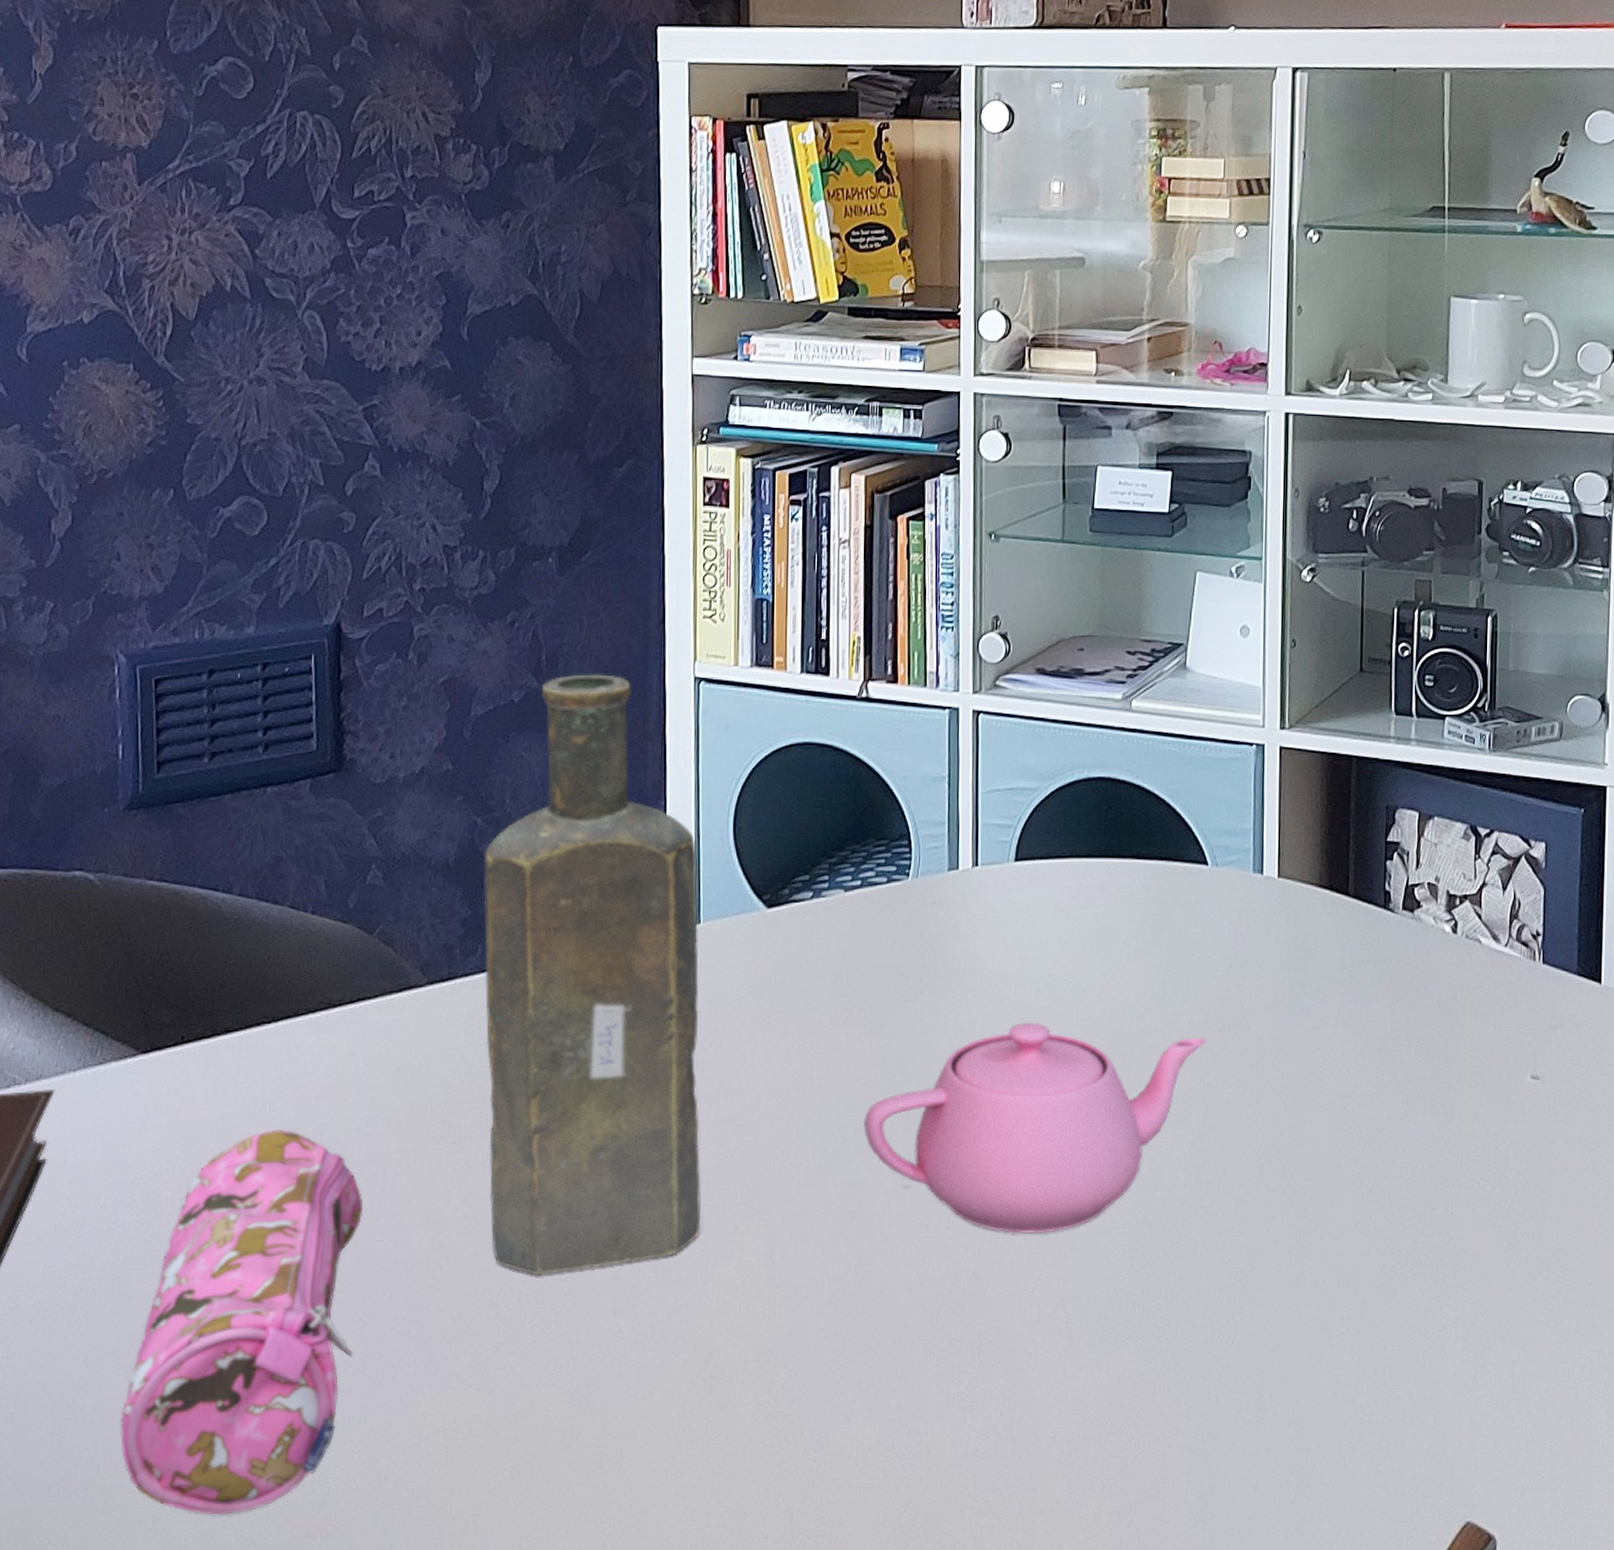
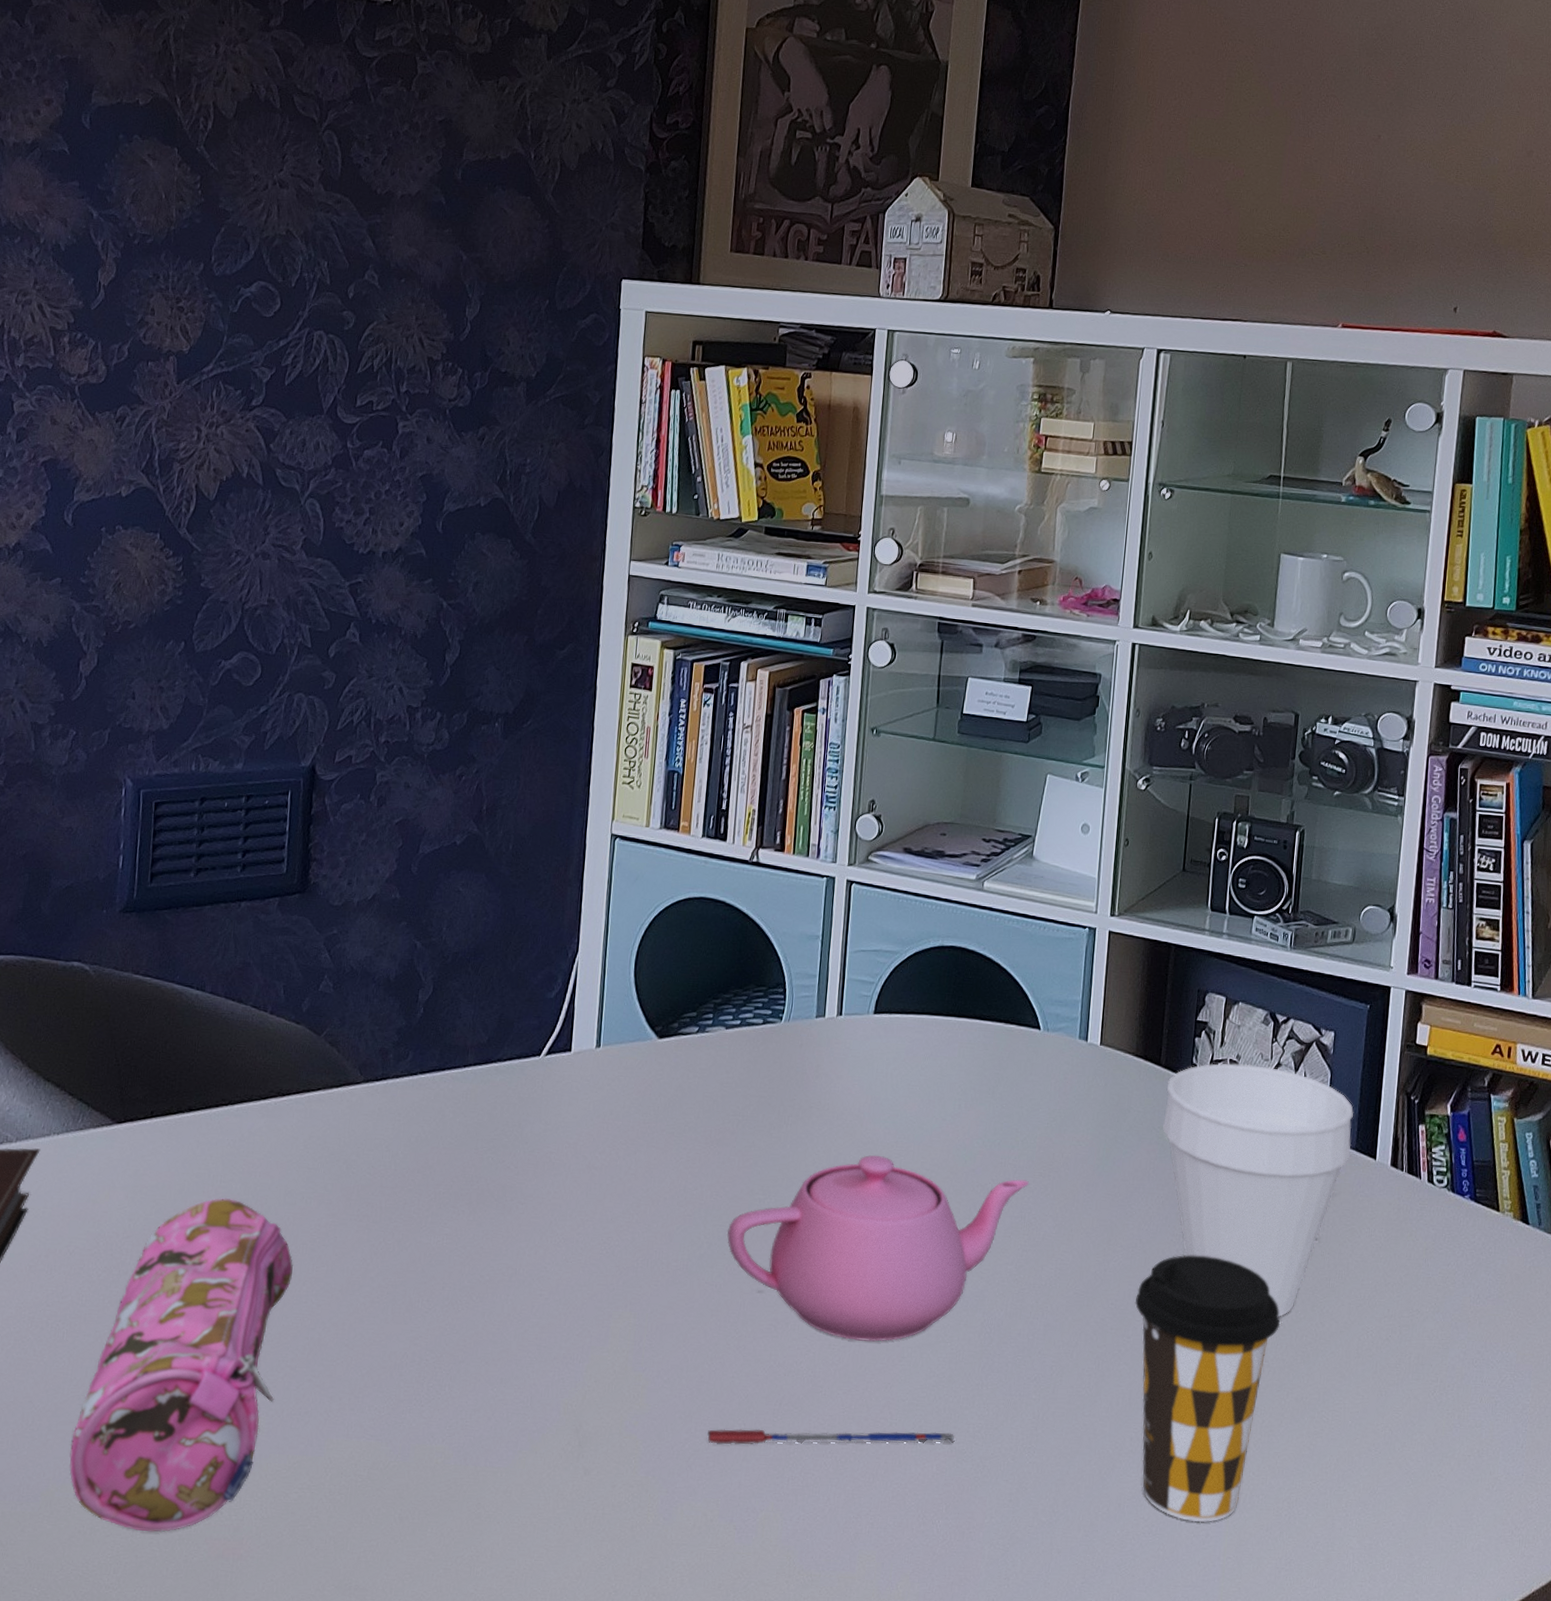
bottle: present [483,674,701,1276] -> none [400,824,602,1344]
pen: none [858,1329,1141,1363] -> present [707,1429,955,1445]
coffee cup: none [1336,1107,1504,1406] -> present [1134,1255,1280,1523]
cup: none [1356,886,1572,1169] -> present [1163,1063,1354,1317]

